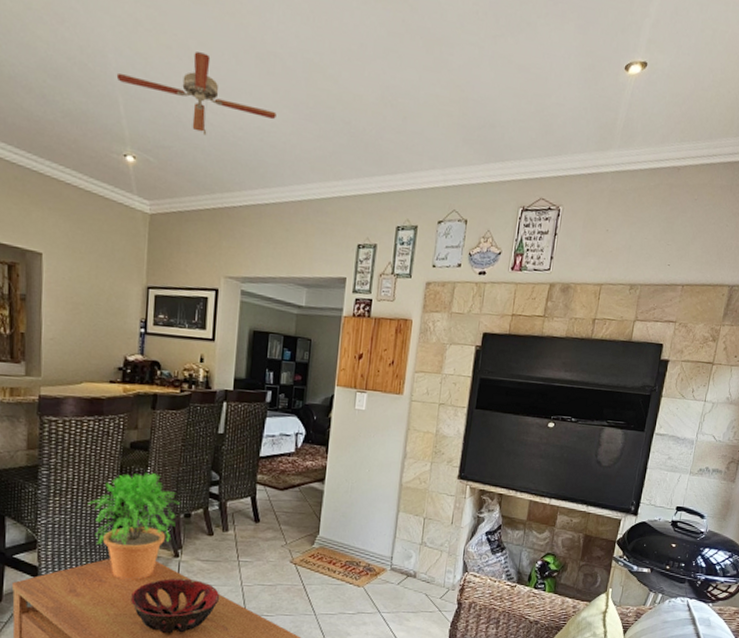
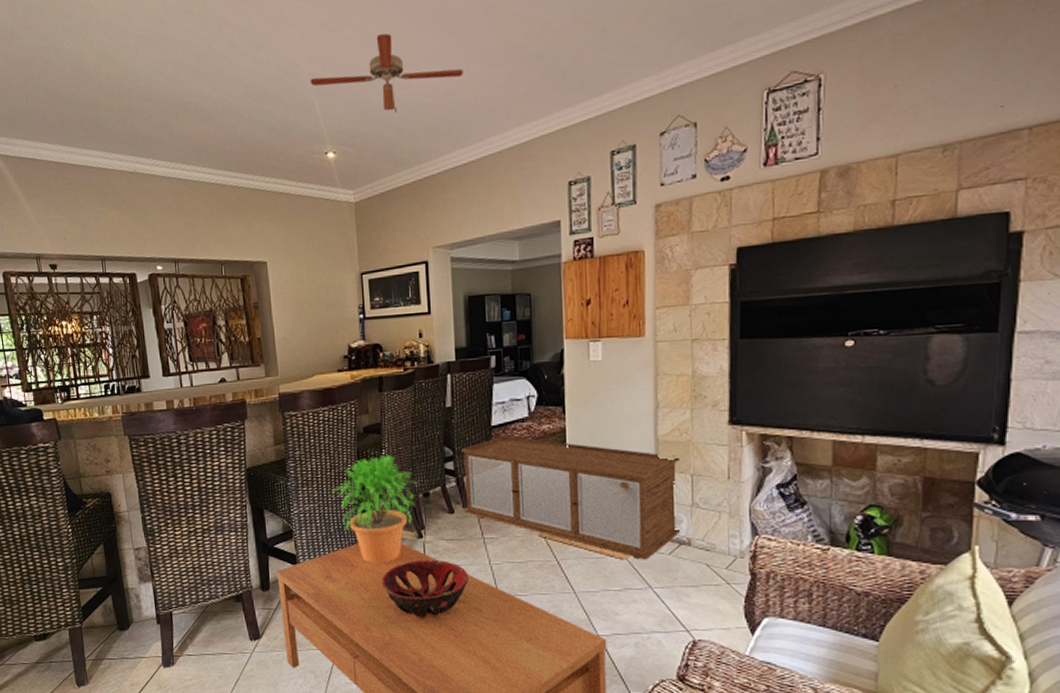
storage cabinet: none [223,466,418,589] -> present [461,435,681,560]

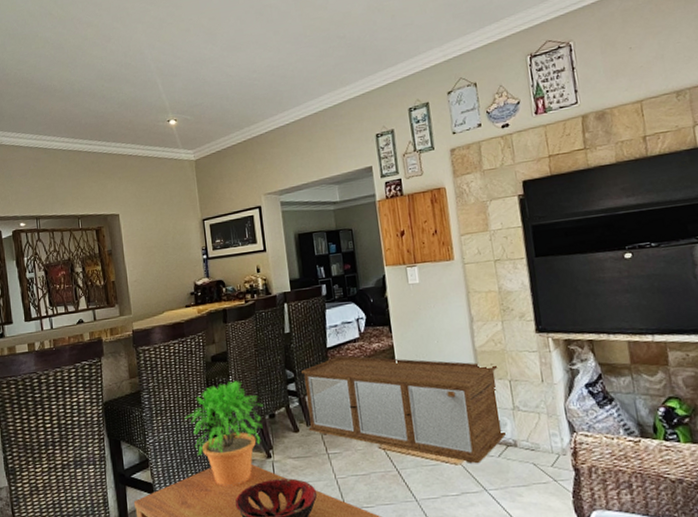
ceiling fan: present [310,33,464,113] -> none [152,24,281,86]

